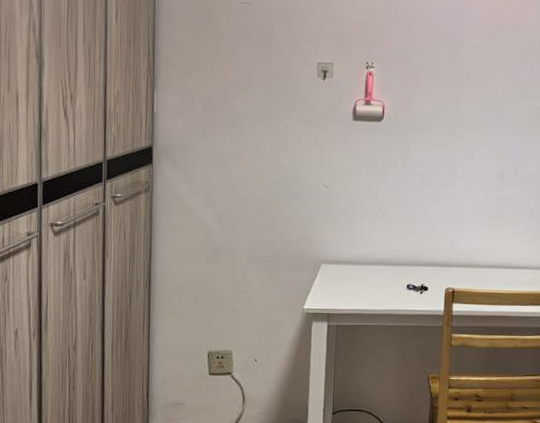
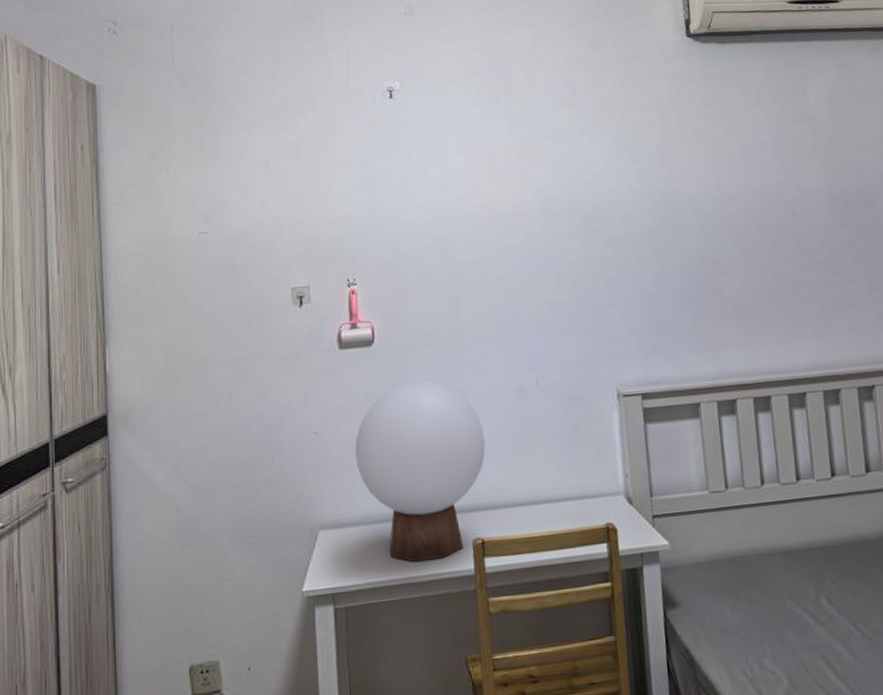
table lamp: none [357,156,466,299] -> present [355,381,486,563]

